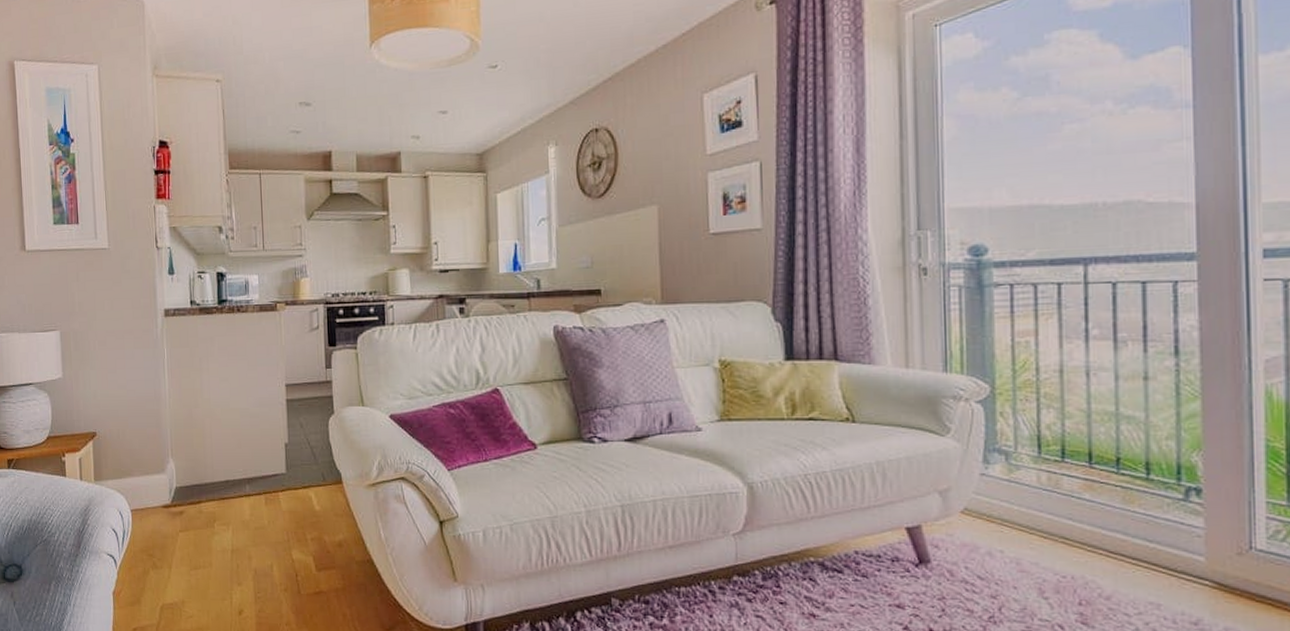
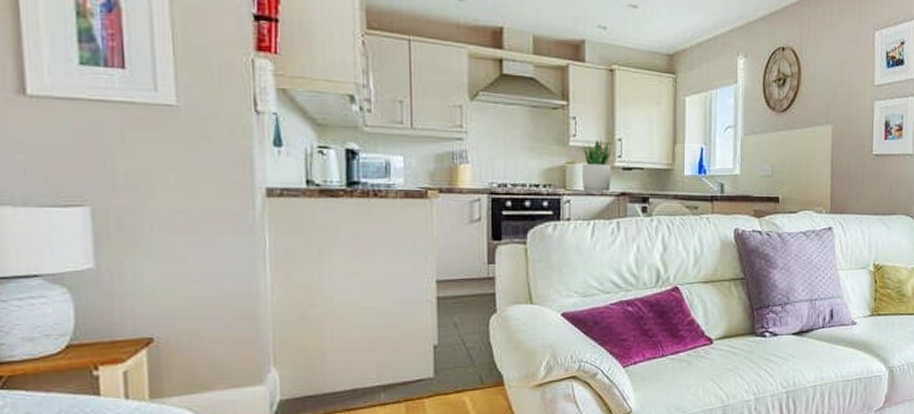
planter: none [402,244,429,296] -> present [581,138,612,192]

